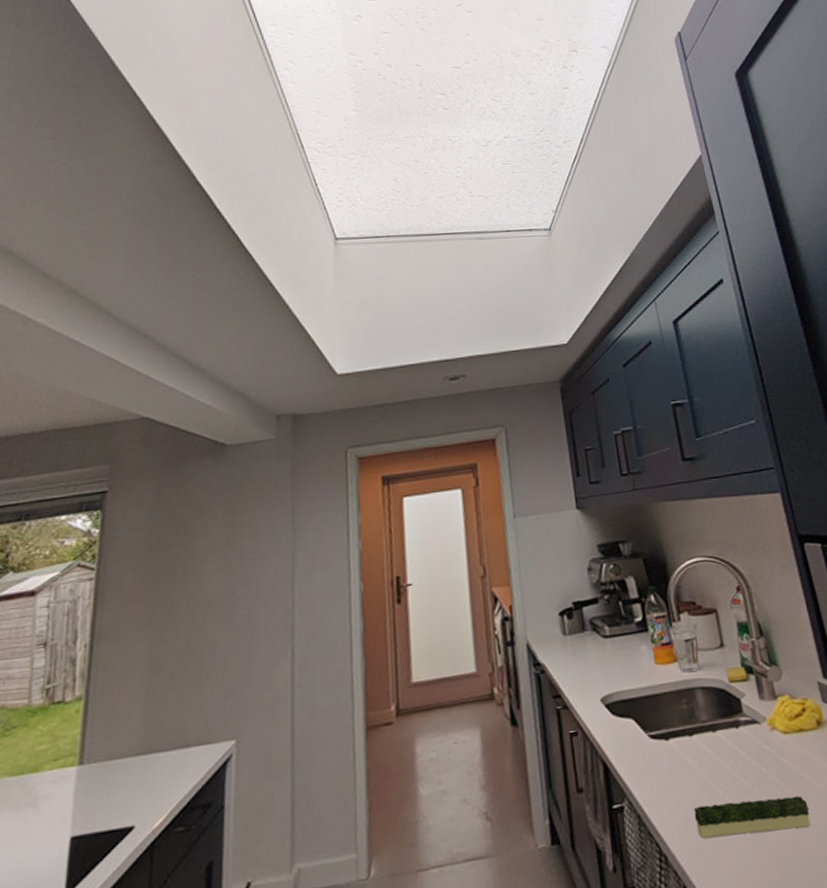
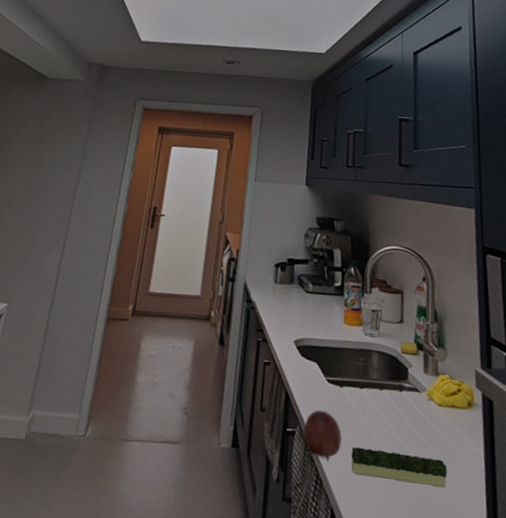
fruit: none [632,773,681,832] -> present [303,410,342,461]

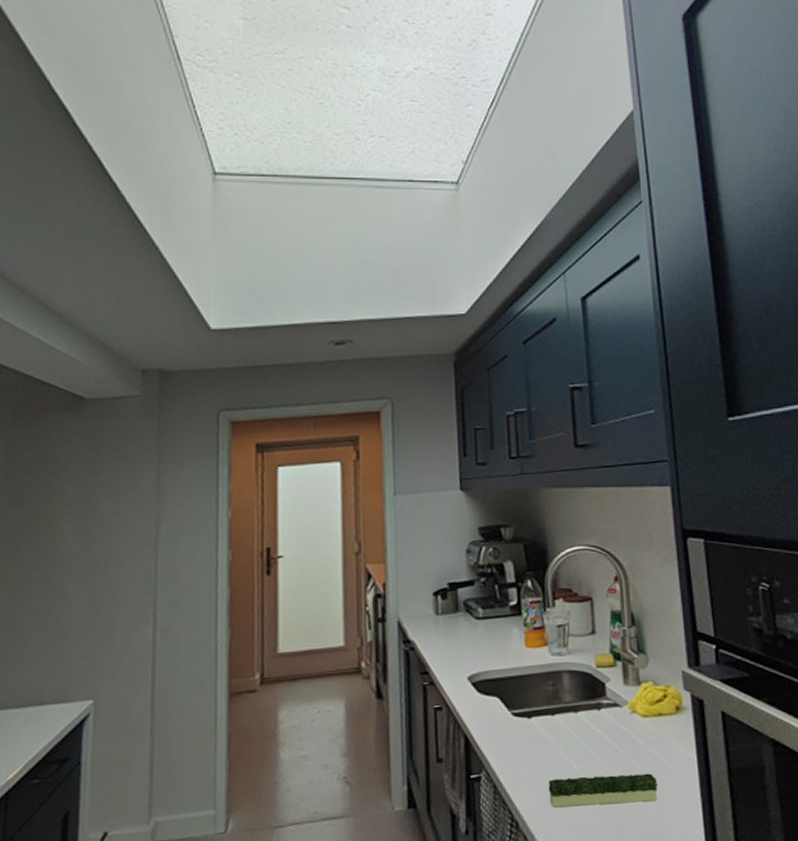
fruit: present [303,410,342,461] -> none [490,748,536,801]

